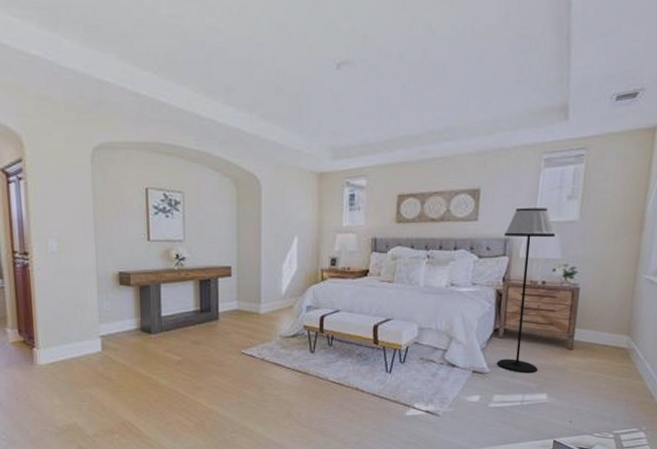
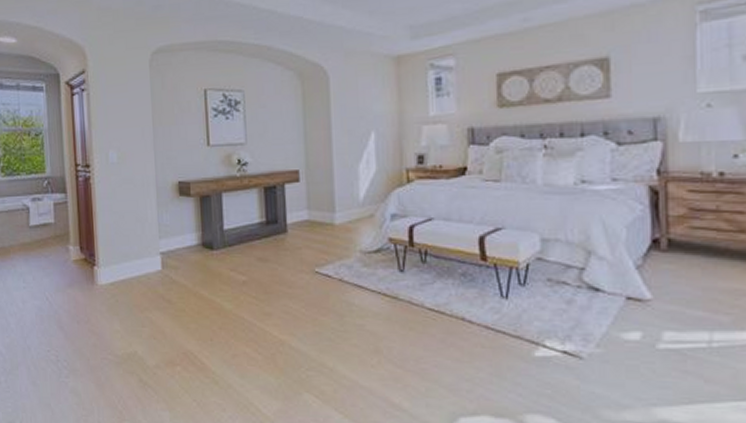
floor lamp: present [496,207,555,373] -> none [651,74,730,302]

